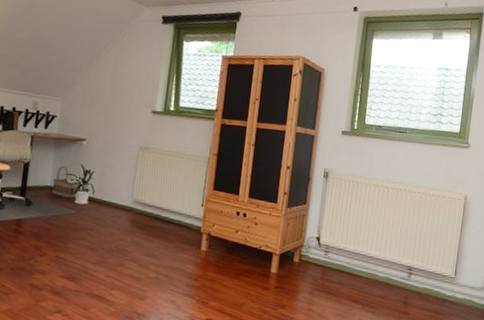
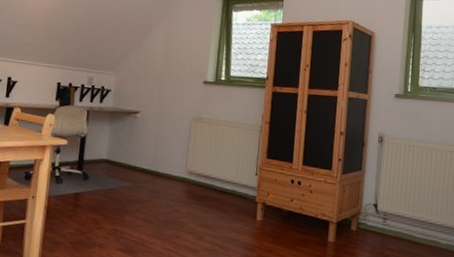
basket: present [52,166,82,199] -> none [108,139,137,172]
house plant: present [61,164,97,205] -> none [116,136,151,177]

